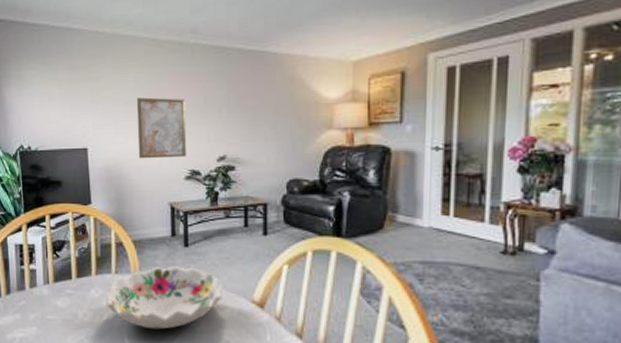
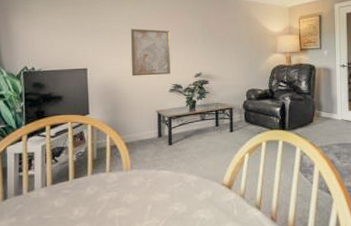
decorative bowl: present [105,266,223,329] -> none [100,161,200,217]

